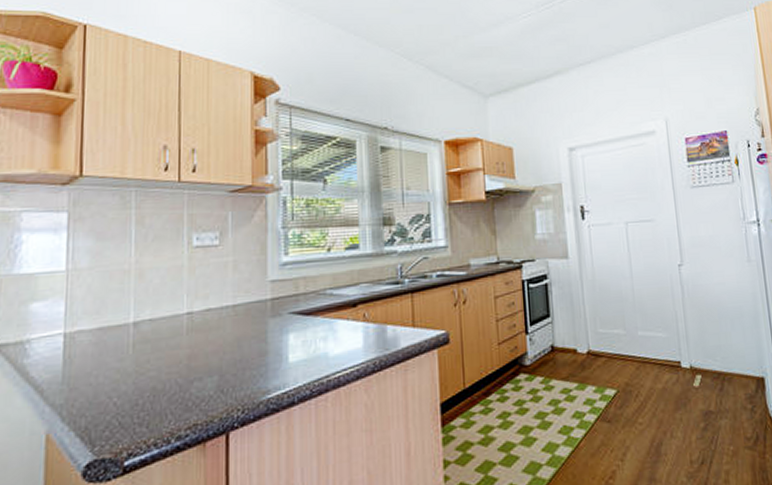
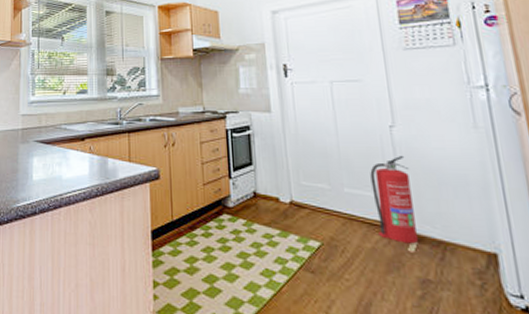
fire extinguisher: none [661,294,703,380] -> present [370,156,419,244]

